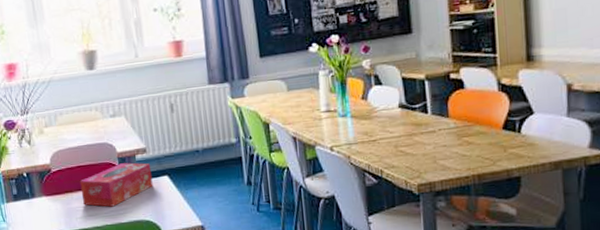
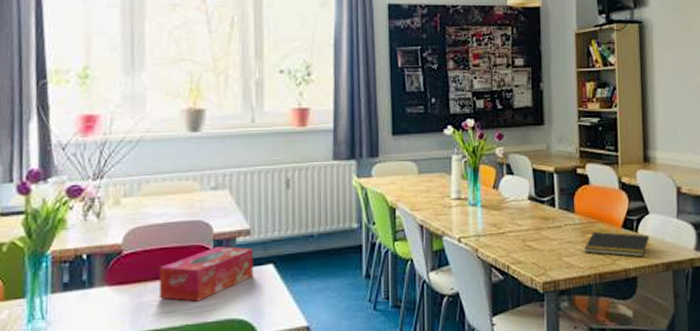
notepad: none [461,134,534,158] -> present [584,231,649,257]

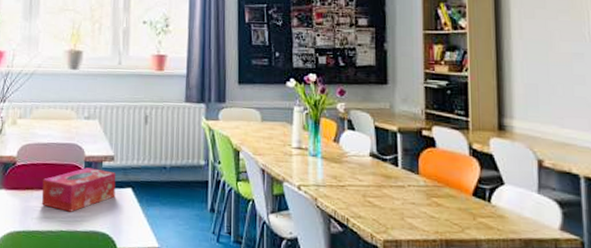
notepad: present [584,231,649,257] -> none [429,195,504,230]

